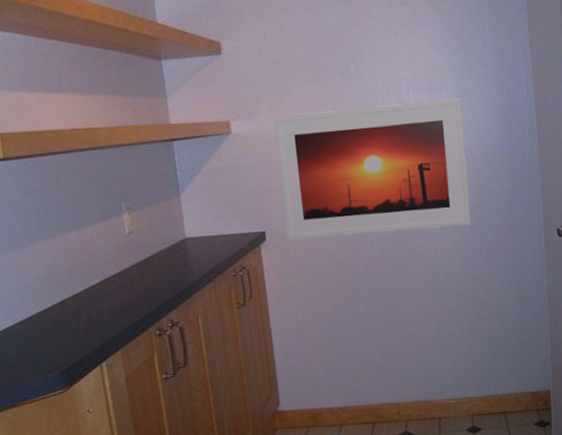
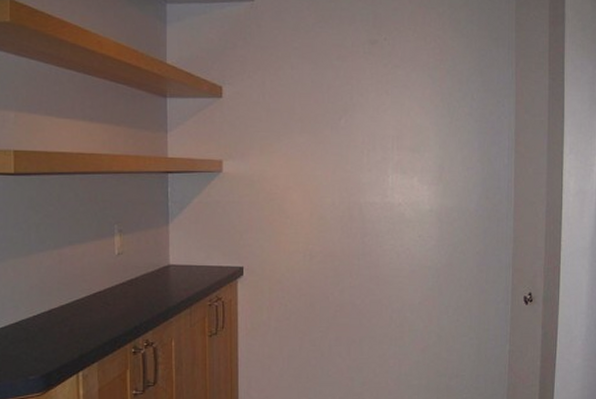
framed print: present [272,98,471,241] -> none [262,160,444,283]

